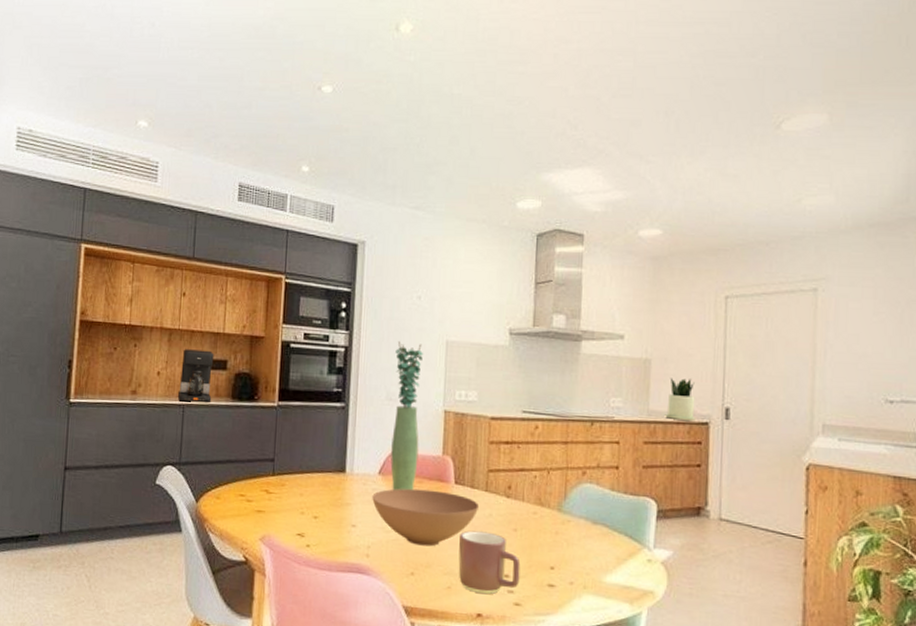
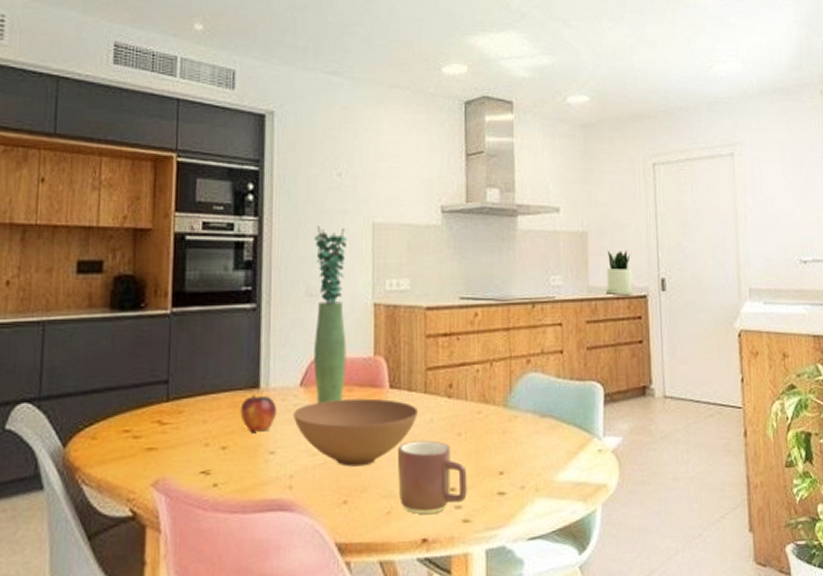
coffee maker: present [177,349,214,404] -> none [34,249,86,318]
fruit: none [329,477,359,508] -> present [240,395,277,432]

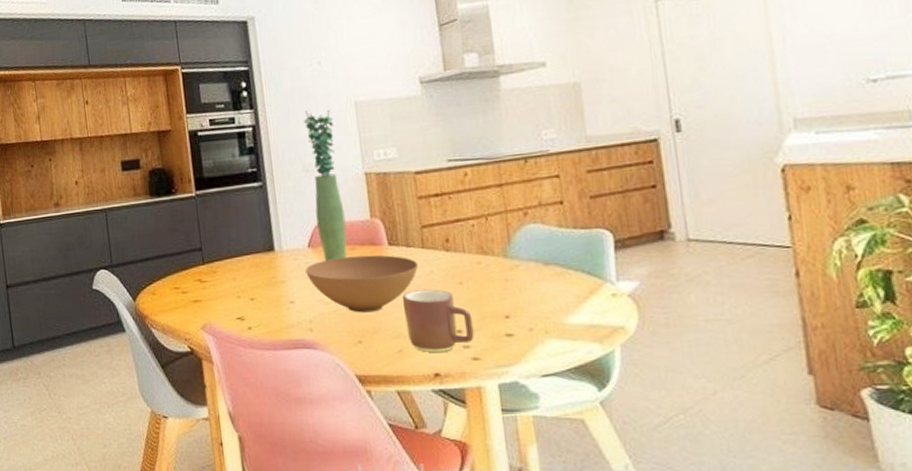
fruit: present [240,395,277,432] -> none [261,256,292,286]
planter: present [605,251,634,296] -> none [605,95,642,142]

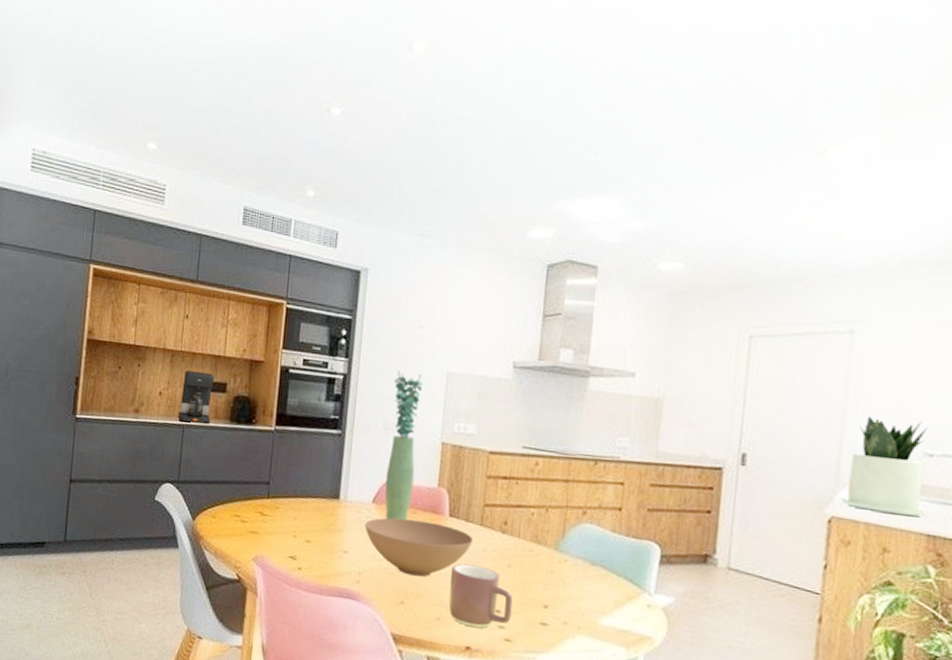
coffee maker: none [96,152,131,207] -> present [177,370,215,425]
planter: none [787,47,886,151] -> present [839,416,929,517]

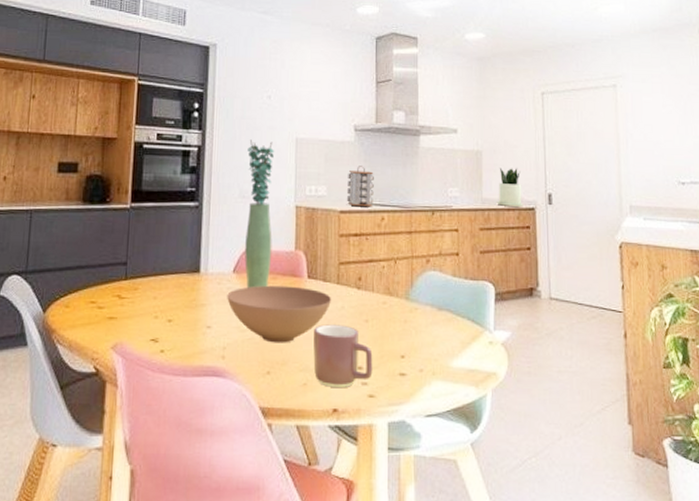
coffee maker: present [177,370,215,425] -> none [24,152,65,208]
spice rack: none [497,405,531,451] -> present [346,166,374,207]
planter: none [675,419,710,466] -> present [497,168,524,208]
planter: present [839,416,929,517] -> none [624,154,689,236]

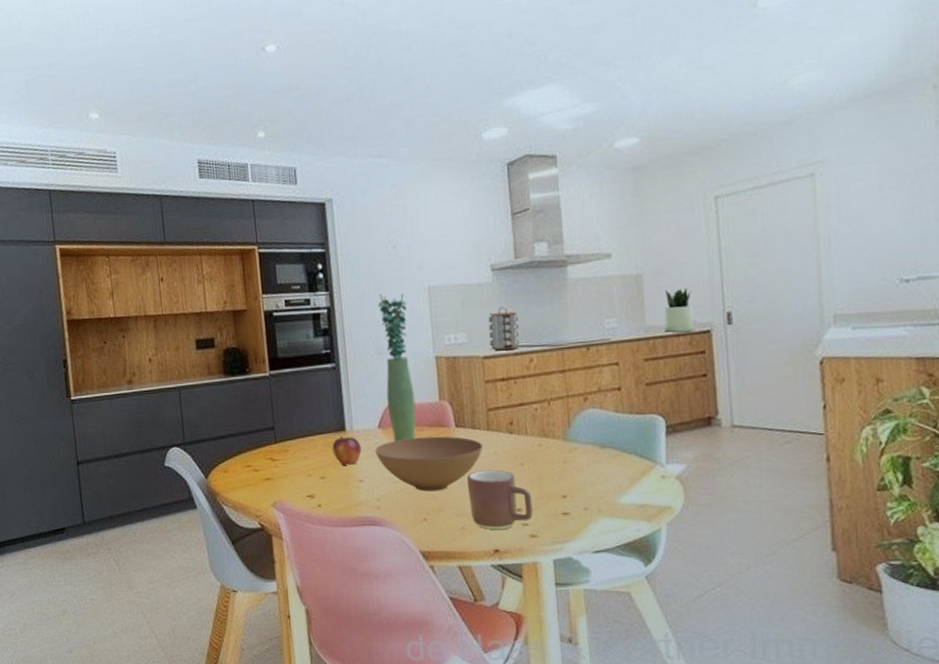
fruit: none [183,278,214,309] -> present [332,436,362,465]

